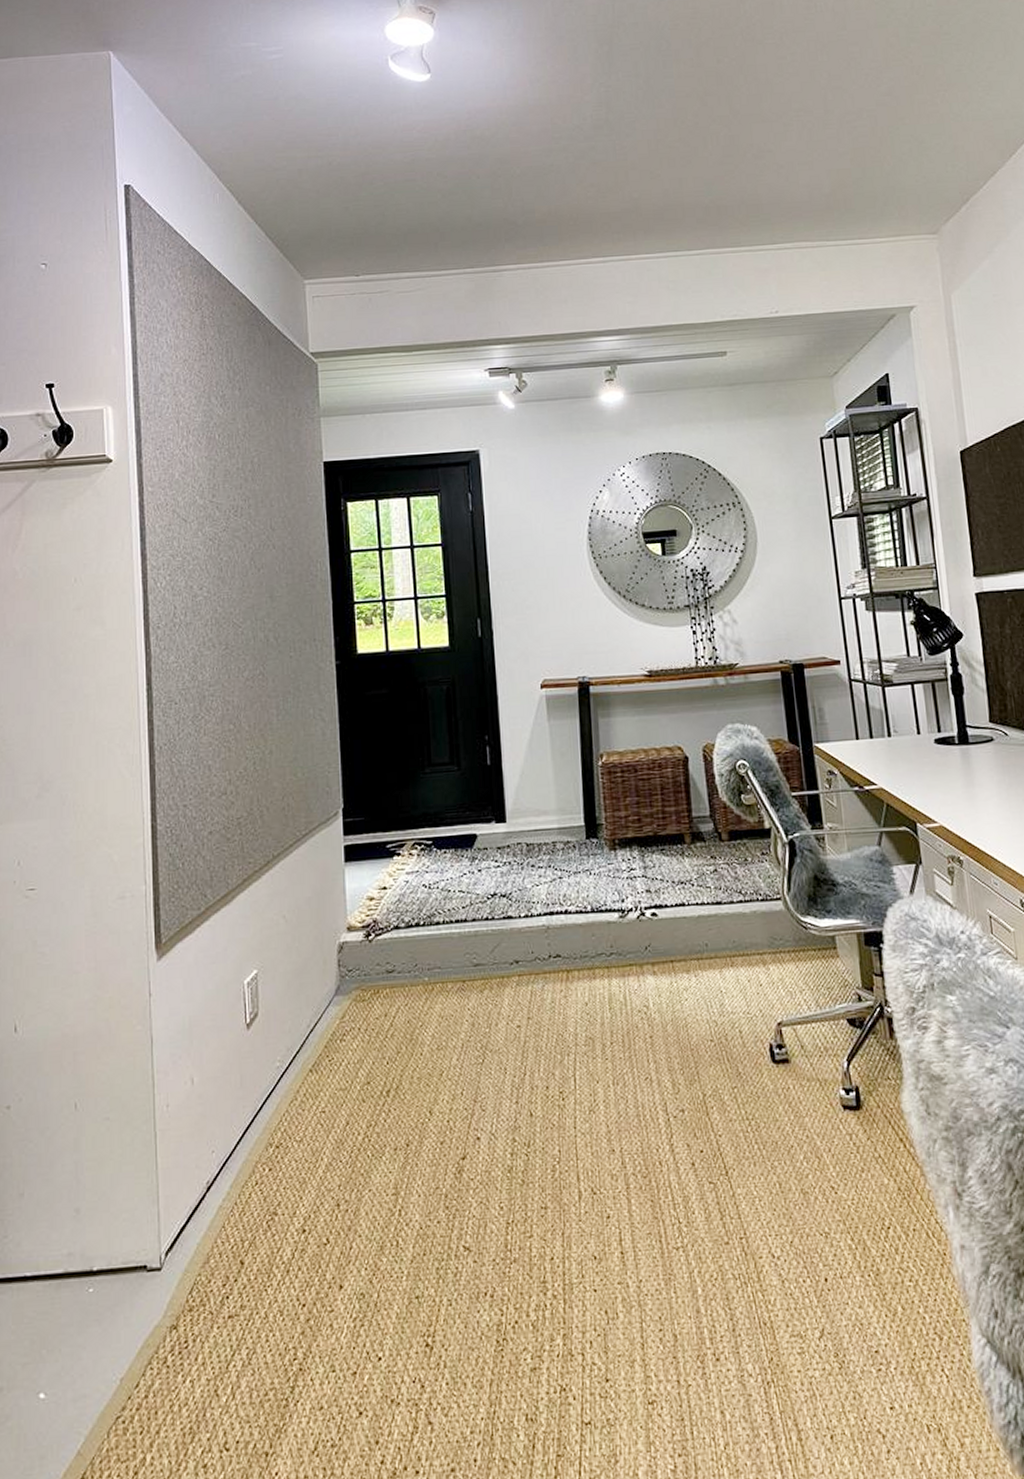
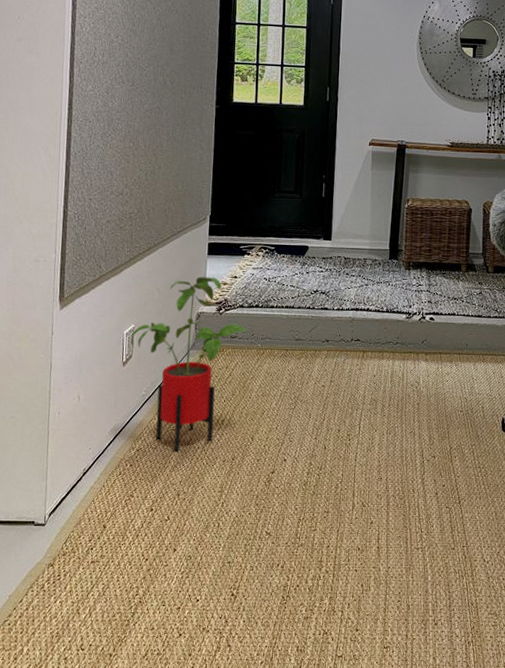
house plant: none [253,892,410,1143] -> present [130,276,248,451]

